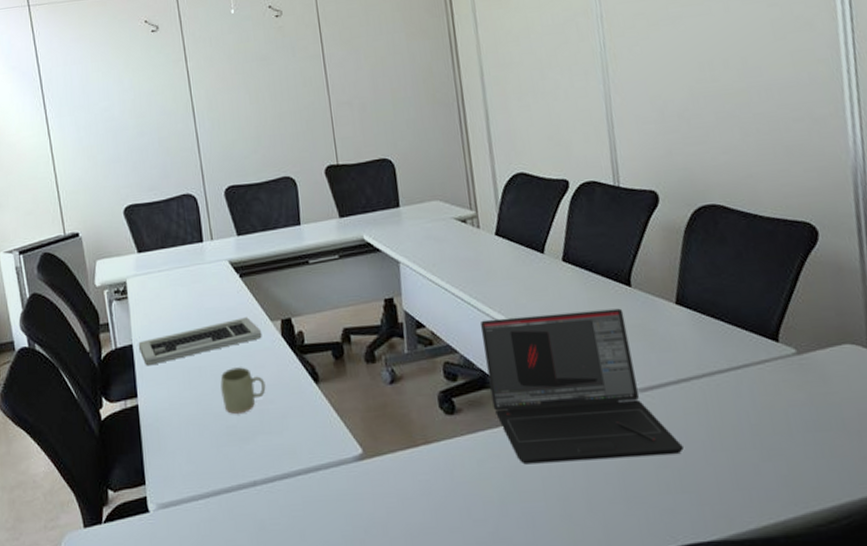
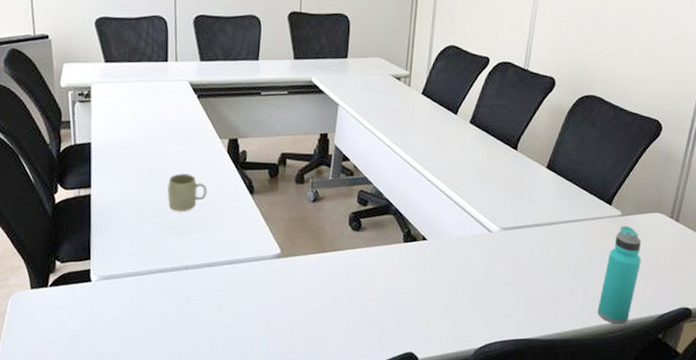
computer keyboard: present [138,317,262,366] -> none [96,132,210,163]
laptop: present [480,308,684,465] -> none [391,161,525,278]
water bottle: none [794,367,853,509] -> present [597,226,642,324]

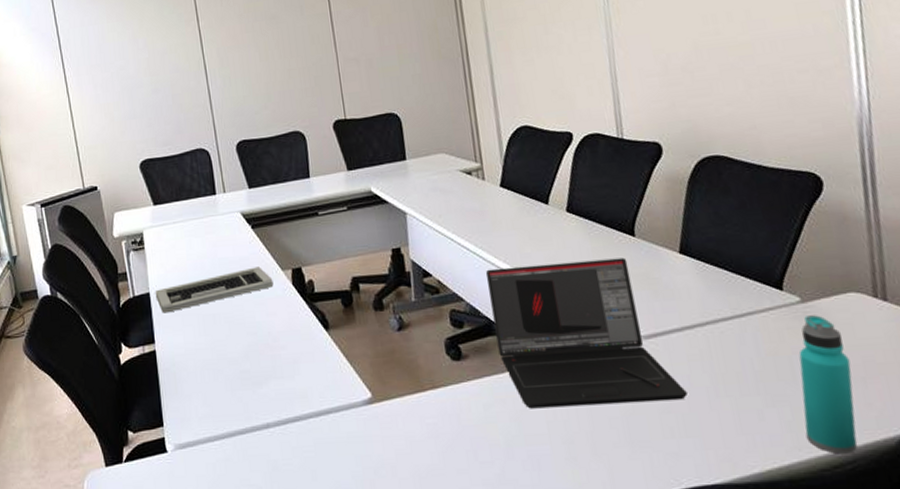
computer keyboard: none [96,132,210,163] -> present [155,266,274,313]
mug: present [167,173,207,211] -> none [234,314,278,359]
laptop: none [391,161,525,278] -> present [485,257,687,409]

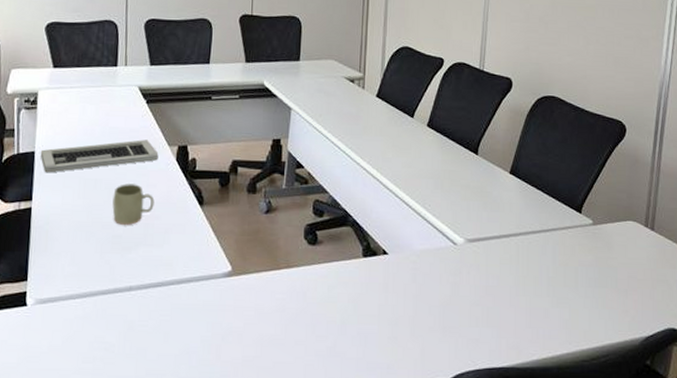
mug: none [234,314,278,359] -> present [112,184,155,225]
laptop: present [485,257,687,409] -> none [349,168,494,296]
water bottle: present [798,315,857,454] -> none [576,236,619,349]

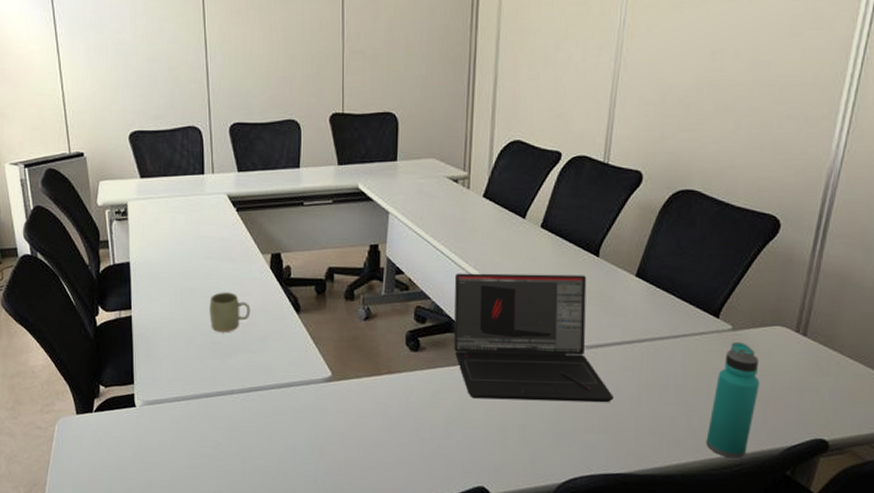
computer keyboard: present [40,139,159,173] -> none [135,248,252,283]
laptop: none [349,168,494,296] -> present [454,273,614,403]
water bottle: none [576,236,619,349] -> present [706,342,760,458]

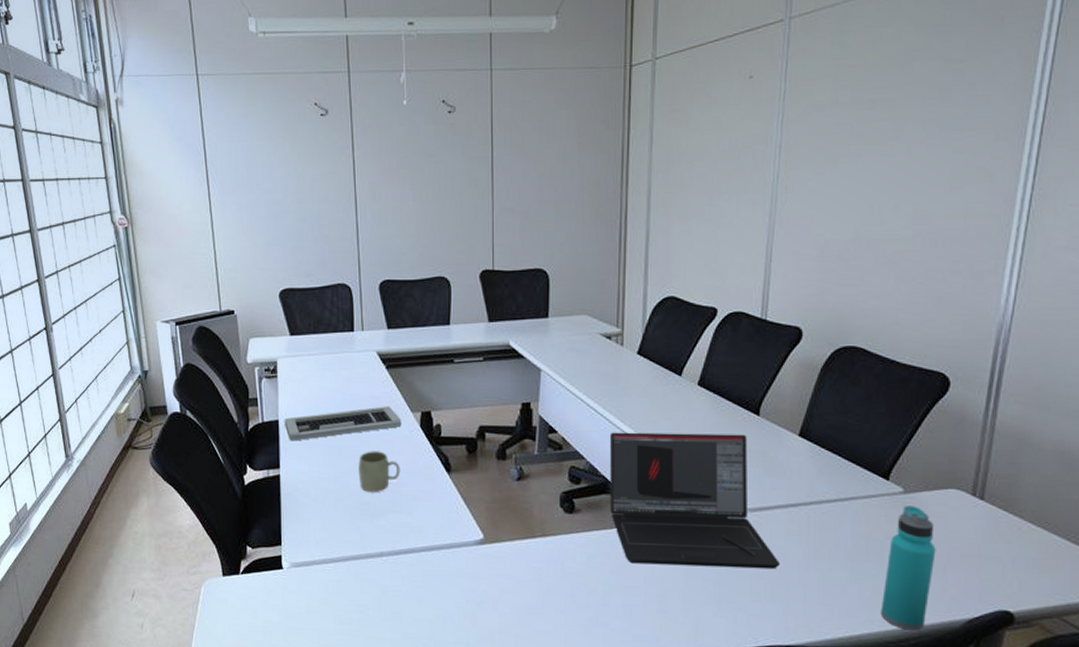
computer keyboard: none [135,248,252,283] -> present [284,406,402,441]

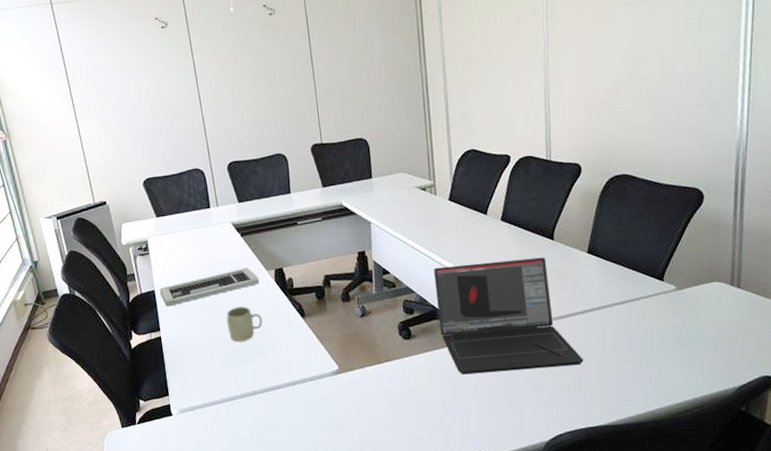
water bottle: present [880,506,936,631] -> none [668,299,707,402]

